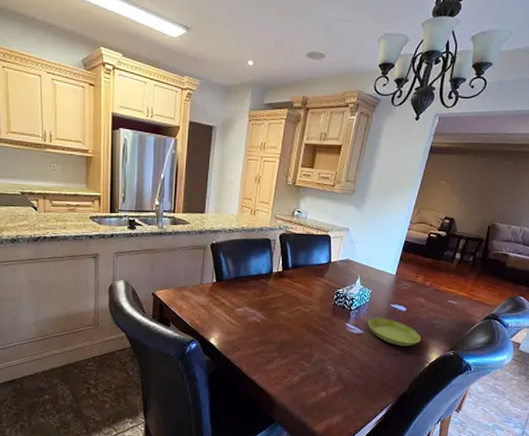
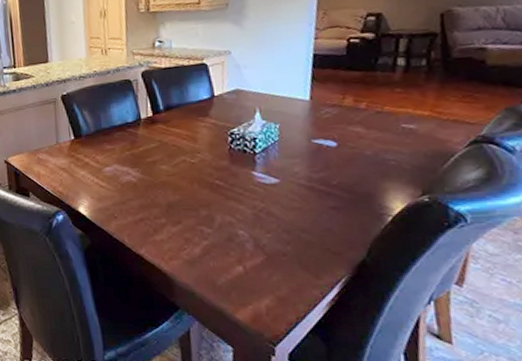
saucer: present [367,317,422,346] -> none [282,158,372,195]

